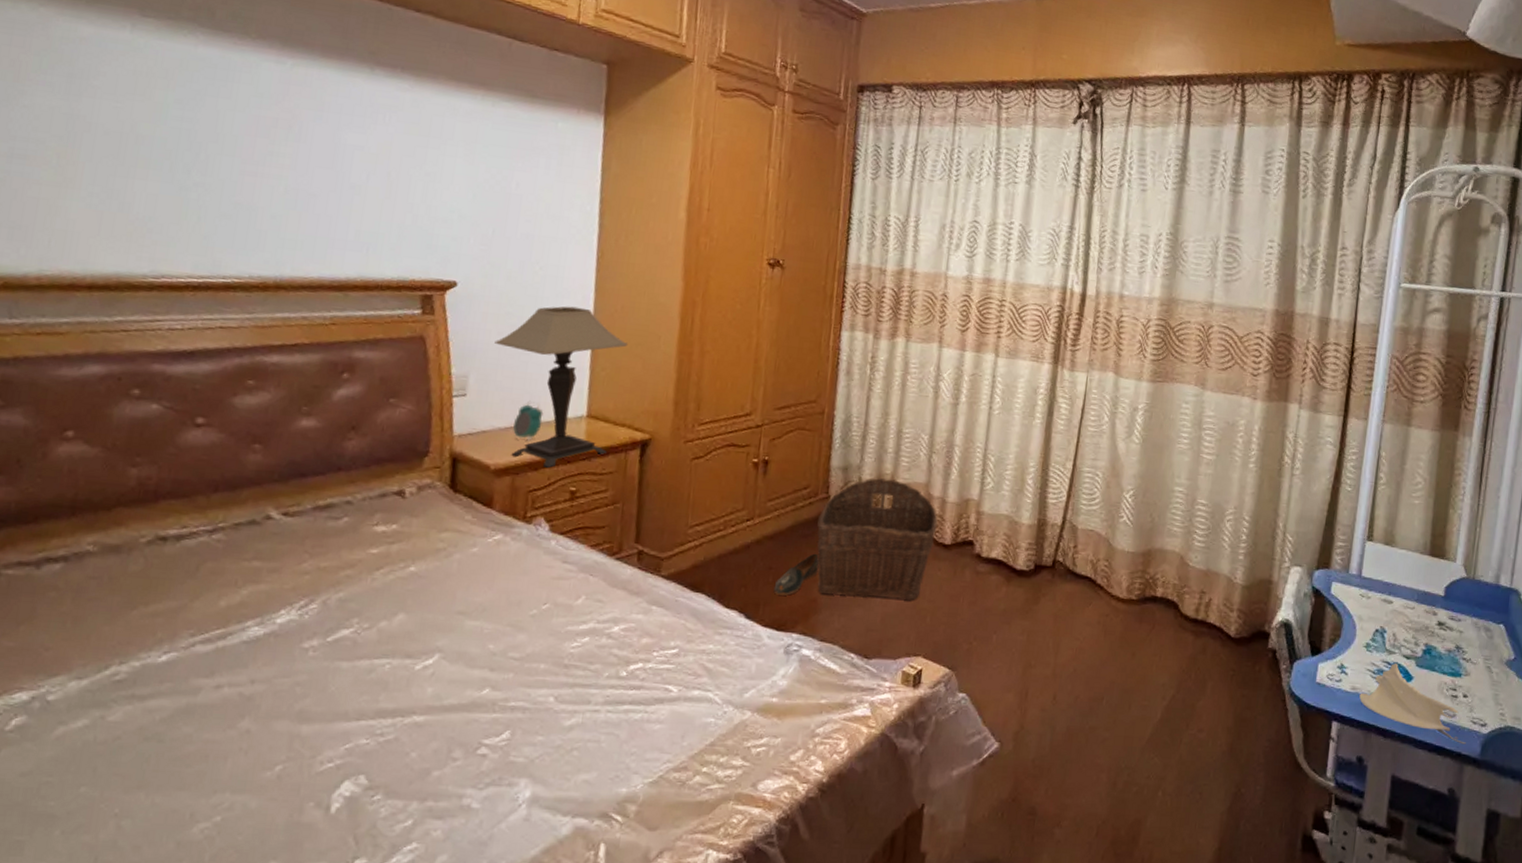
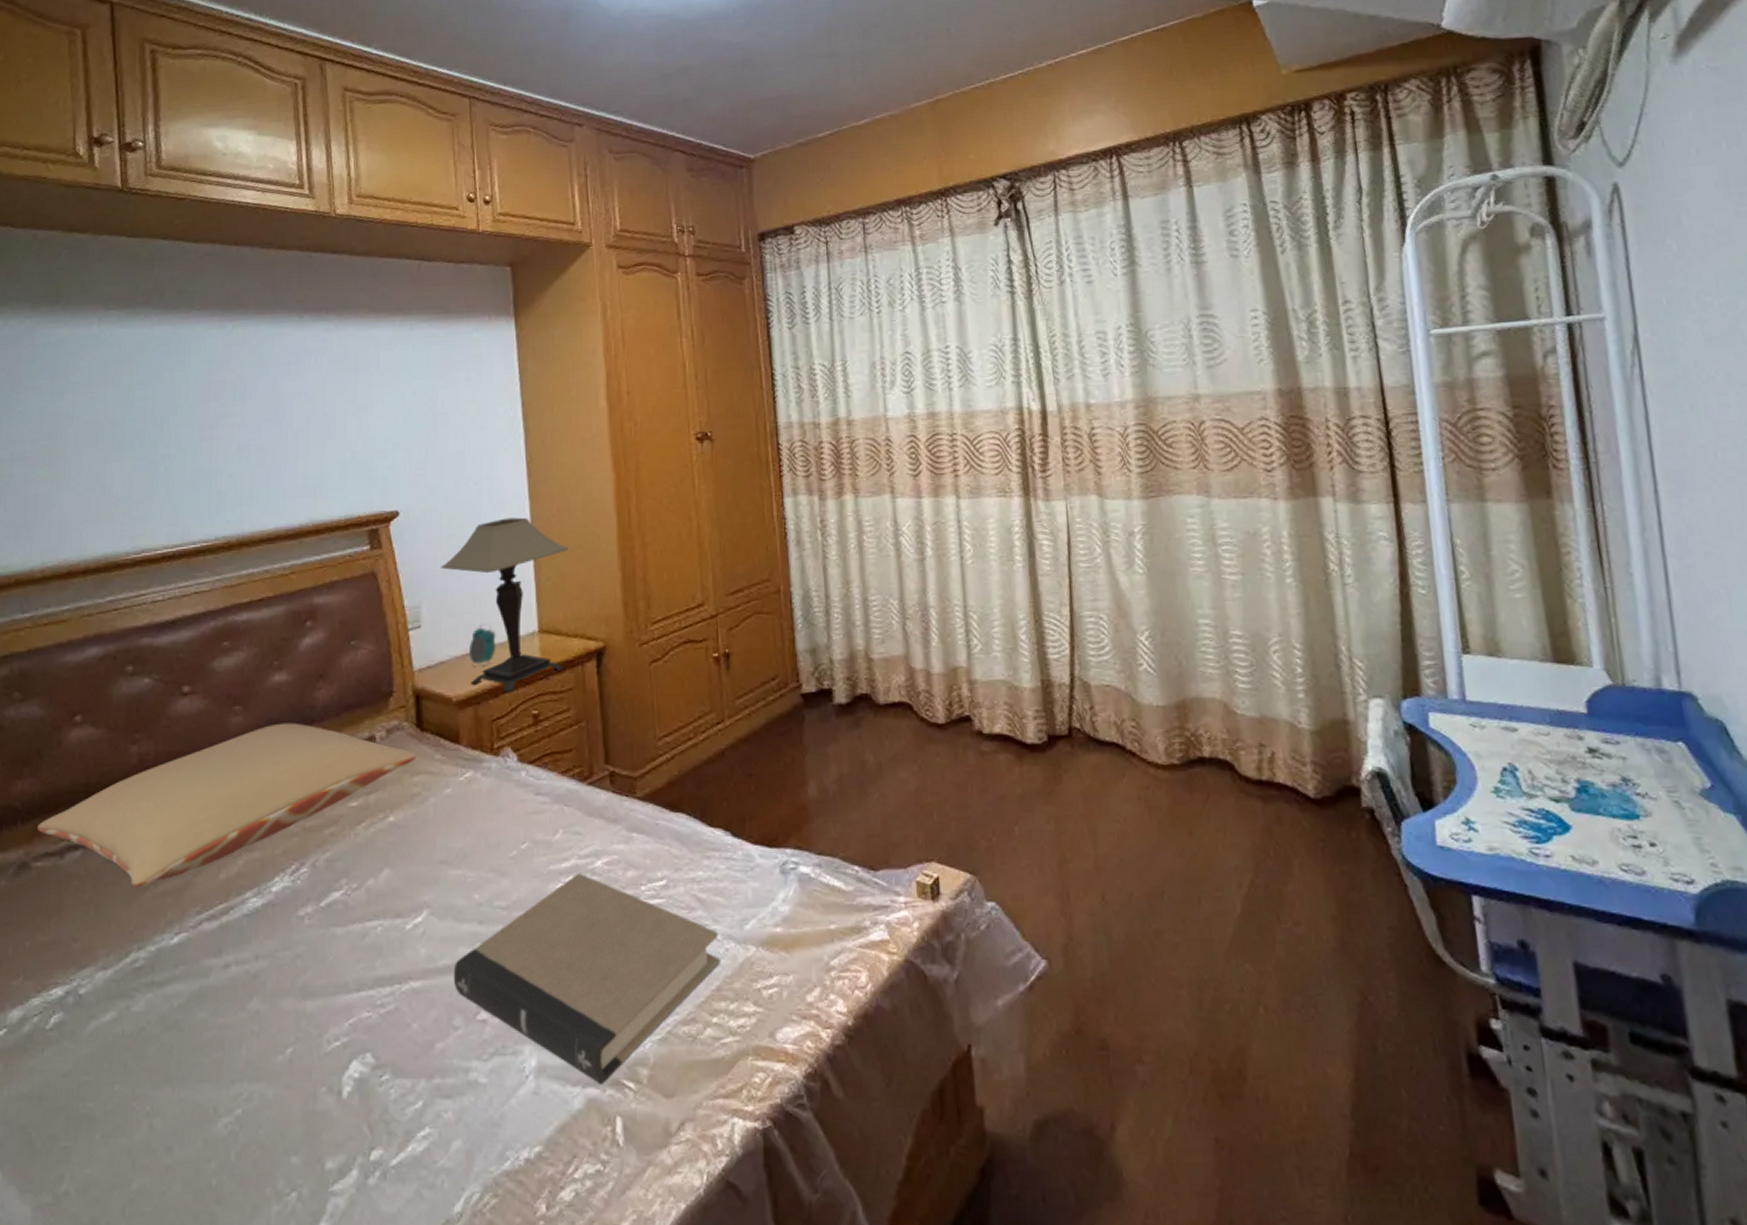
pillow: none [11,466,446,606] -> present [37,722,416,888]
book: none [457,635,720,816] -> present [453,872,720,1085]
shoe: present [773,553,820,596] -> none [757,752,803,805]
wicker basket: present [816,478,938,600] -> none [793,655,926,799]
animal skull: present [1359,663,1466,745] -> none [1501,810,1671,912]

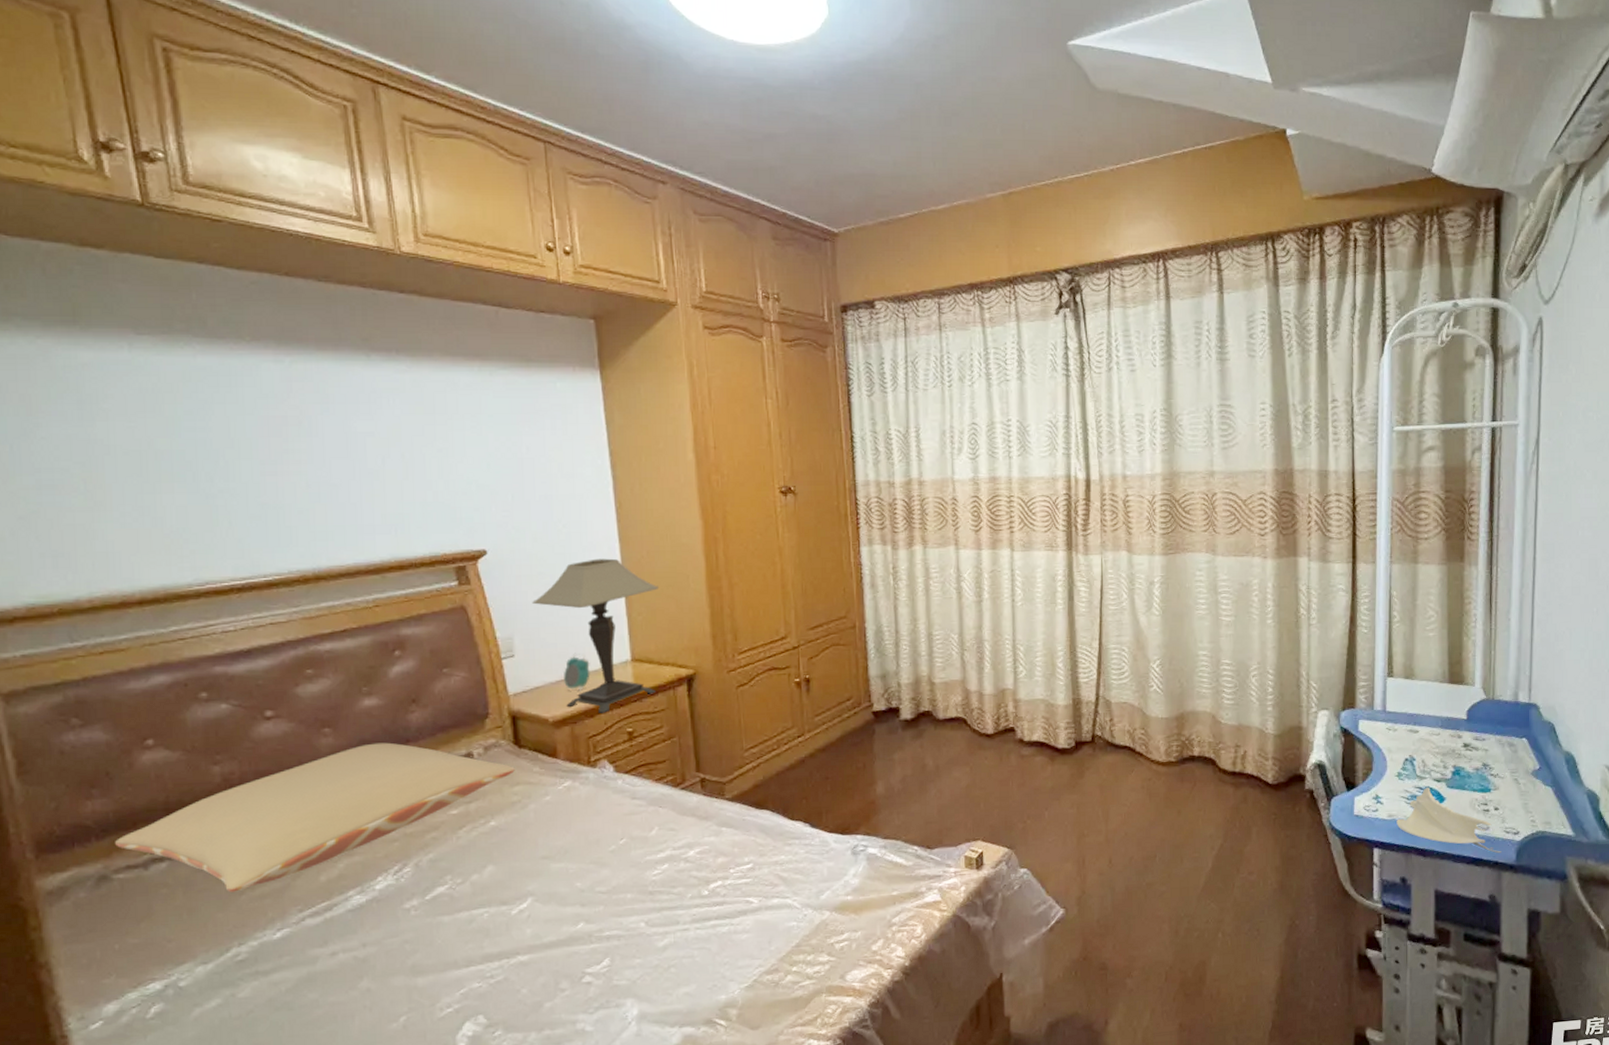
book: present [453,872,720,1085] -> none [558,861,799,1024]
animal skull: none [1501,810,1671,912] -> present [1396,788,1501,854]

